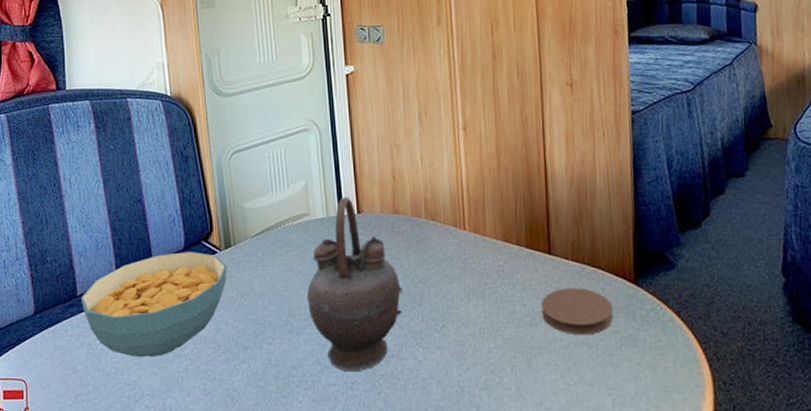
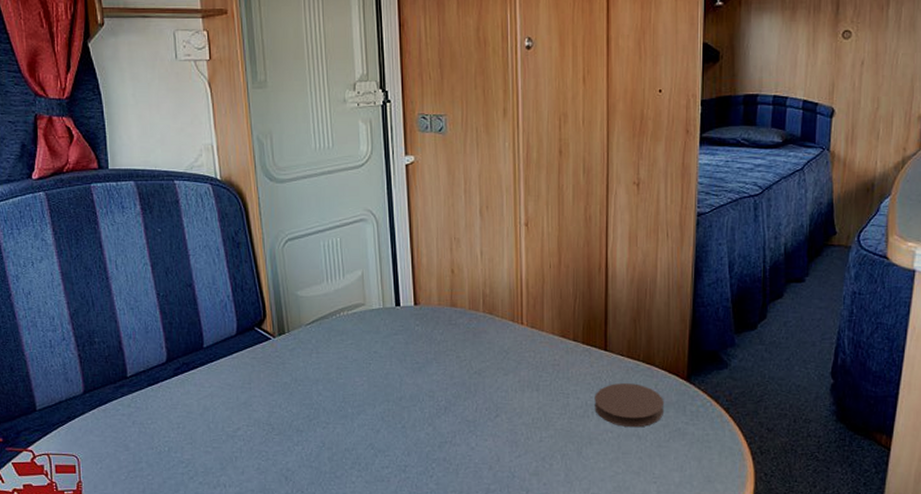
cereal bowl: present [80,252,227,358] -> none [130,337,281,438]
teapot: present [306,197,404,372] -> none [361,288,459,455]

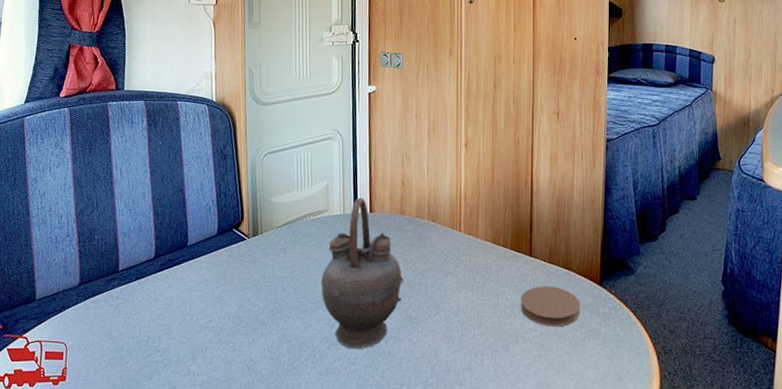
teapot: none [361,288,459,455] -> present [320,197,404,349]

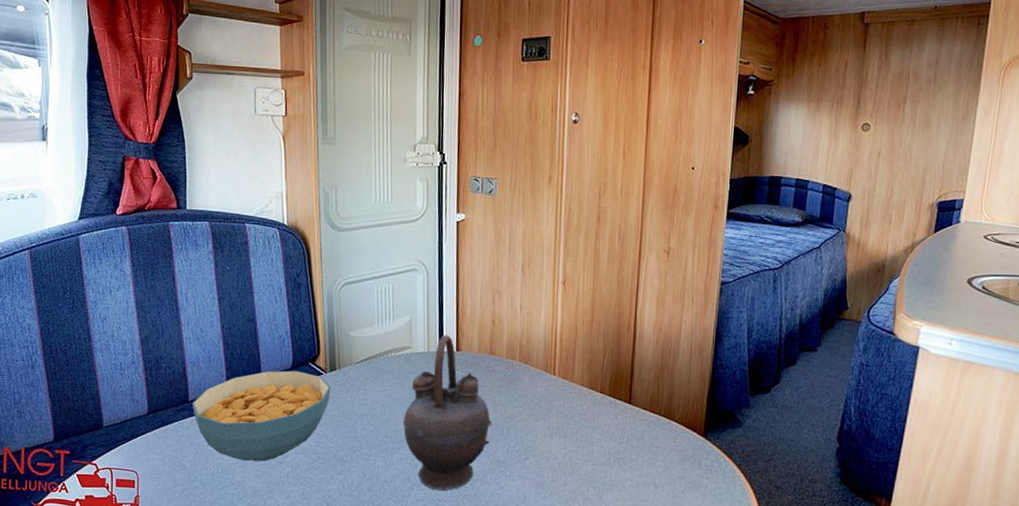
cereal bowl: none [121,237,253,328] -> present [191,370,331,462]
coaster: present [521,286,581,327] -> none [616,435,682,478]

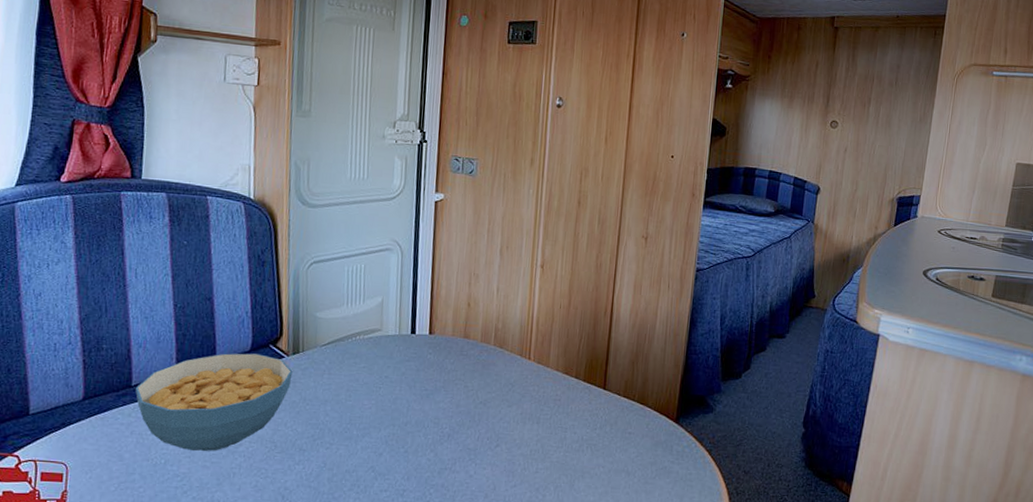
teapot: present [403,334,493,491] -> none [369,317,464,480]

